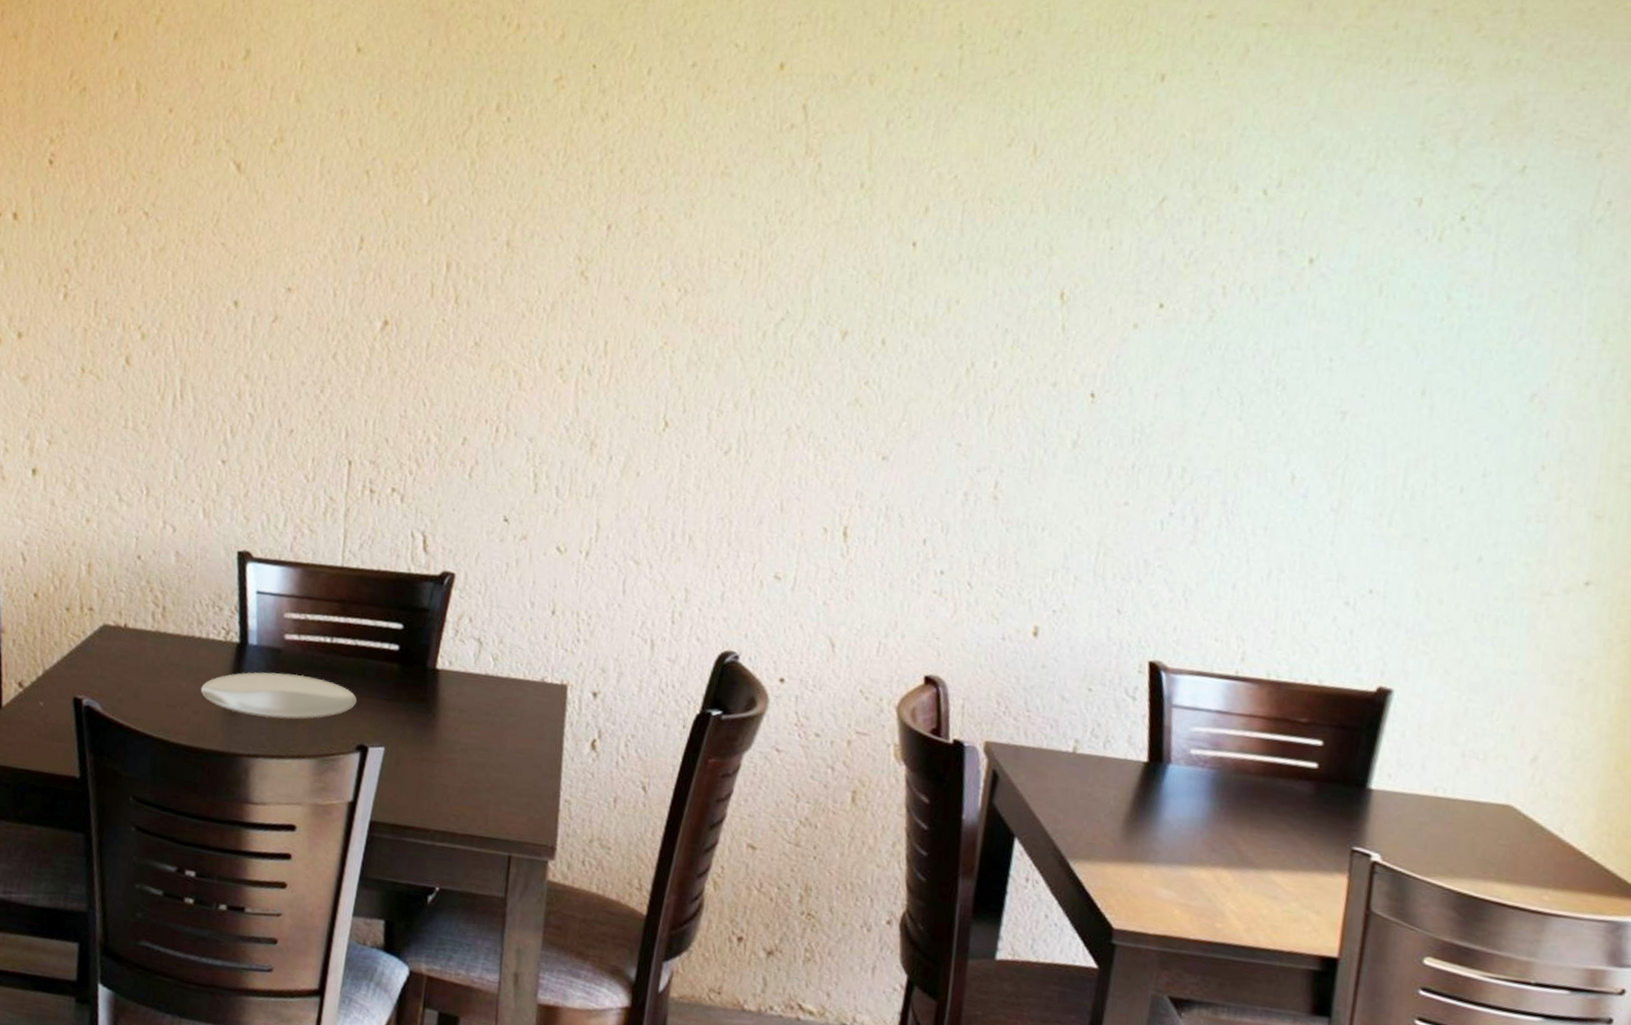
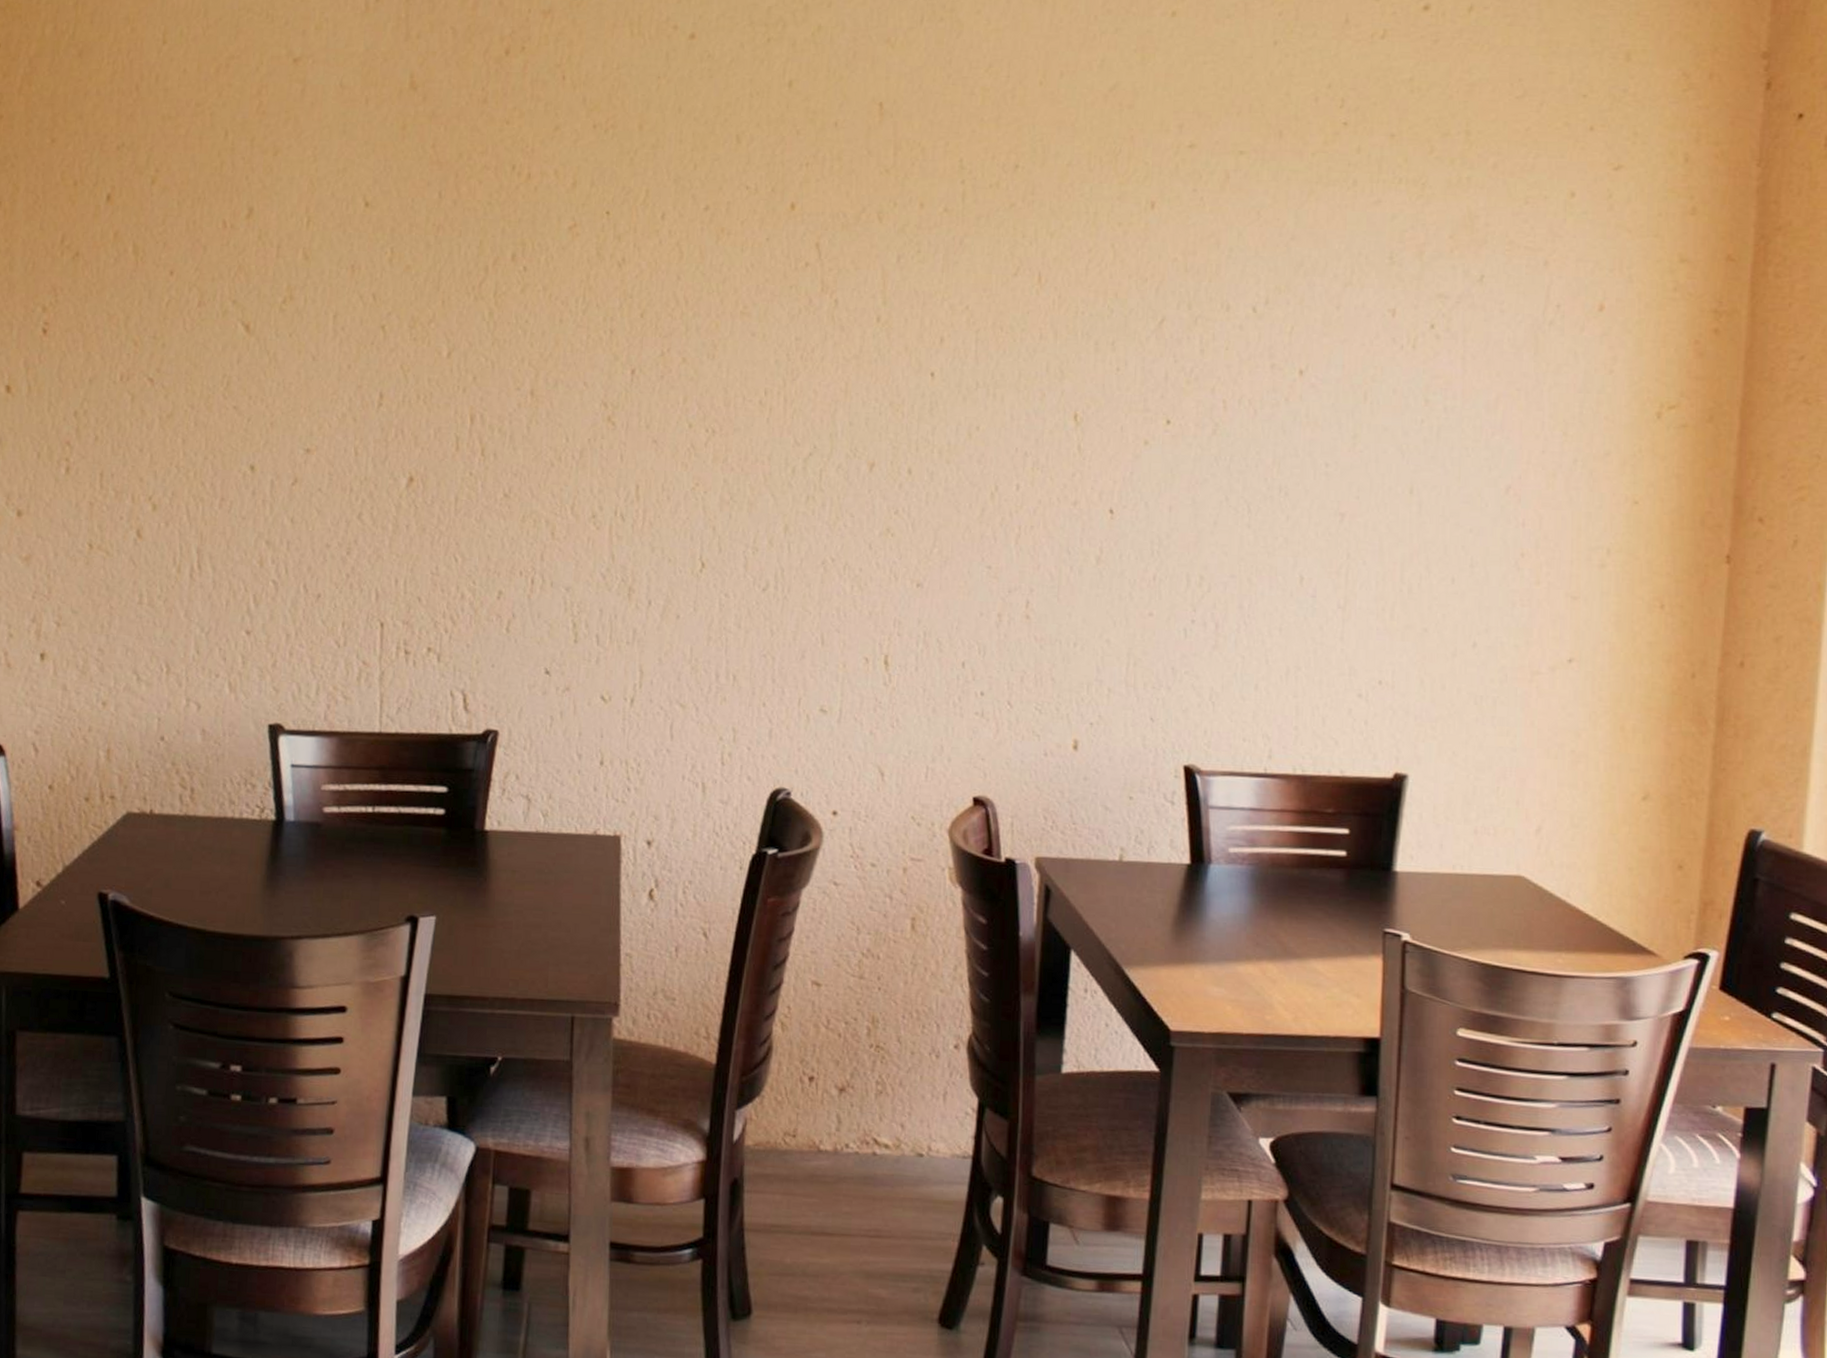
plate: present [200,672,357,720] -> none [236,848,403,897]

